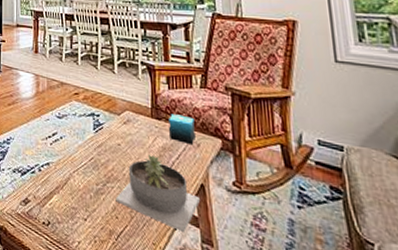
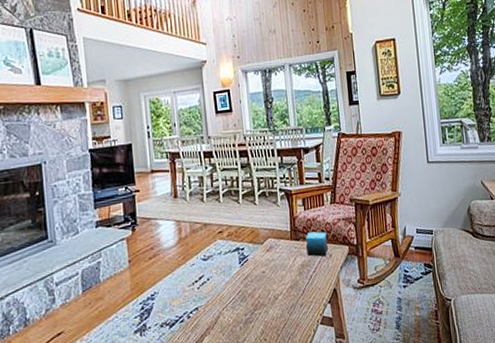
succulent planter: present [115,153,200,233] -> none [263,273,333,335]

